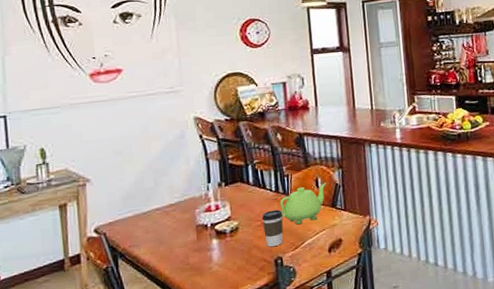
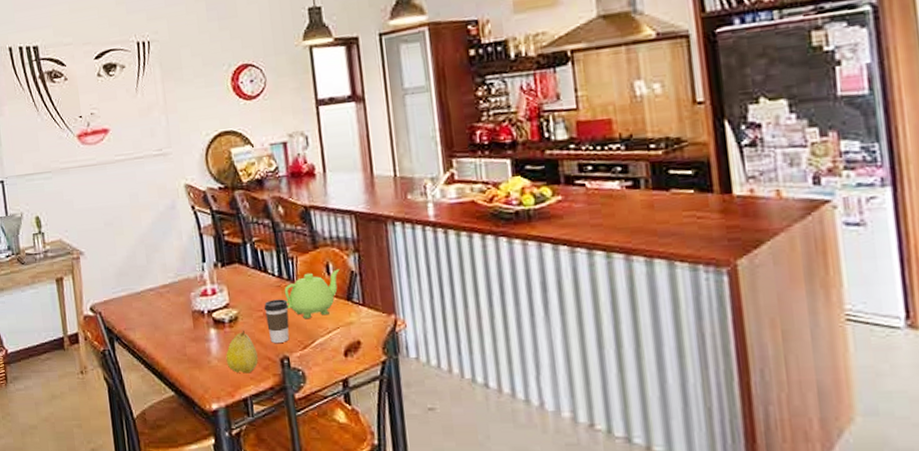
fruit: none [226,238,255,275] -> present [225,330,258,374]

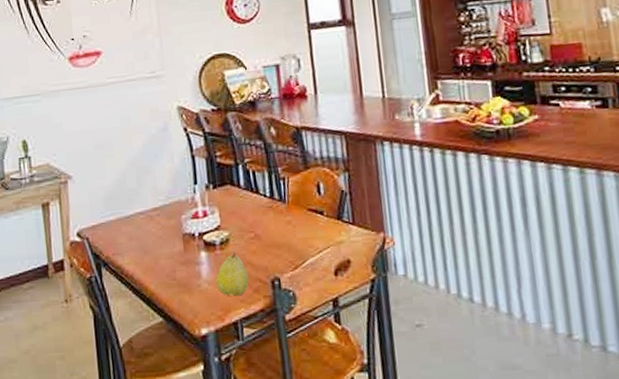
coffee cup: present [263,299,290,343] -> none [255,219,281,264]
teapot: present [284,269,340,319] -> none [275,189,330,240]

